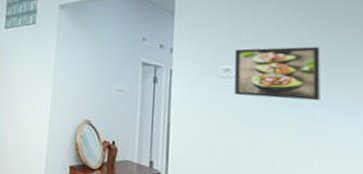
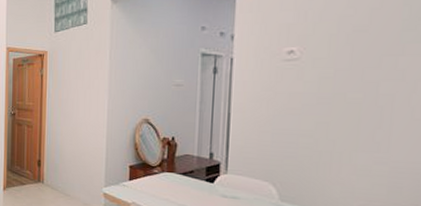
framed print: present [233,46,321,101] -> none [297,16,391,78]

